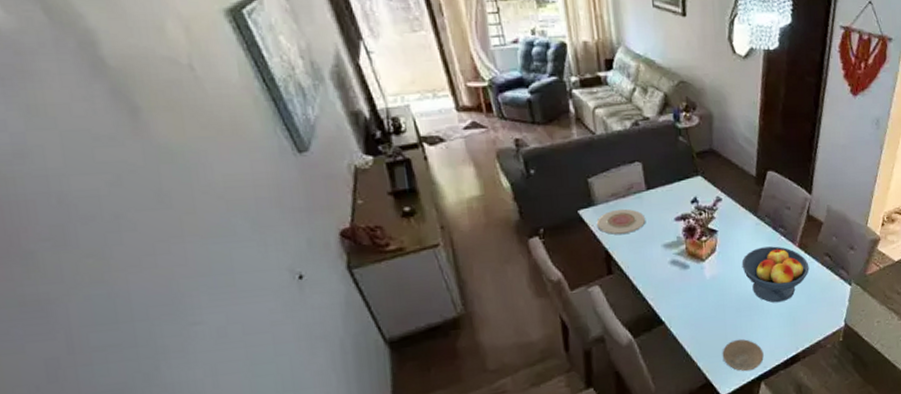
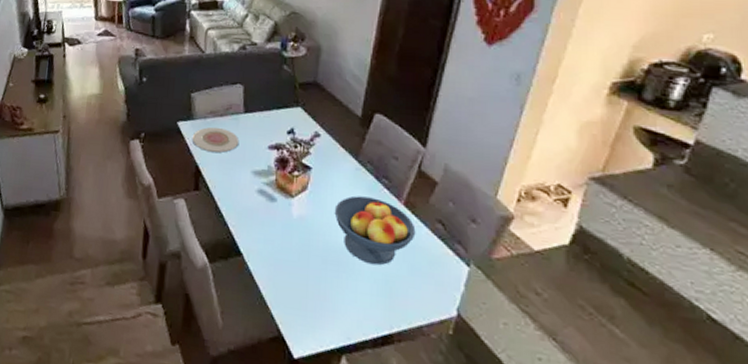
plate: present [722,339,764,372] -> none [300,295,349,338]

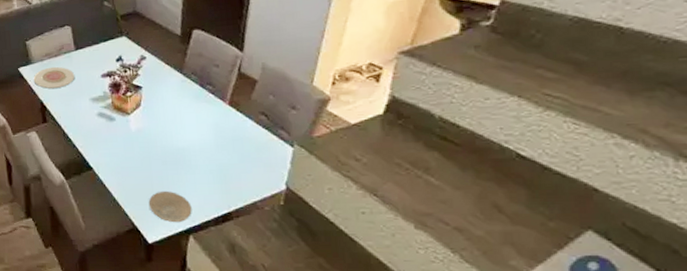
plate: none [300,295,349,338] -> present [148,192,192,223]
fruit bowl: present [334,196,416,266] -> none [167,103,242,159]

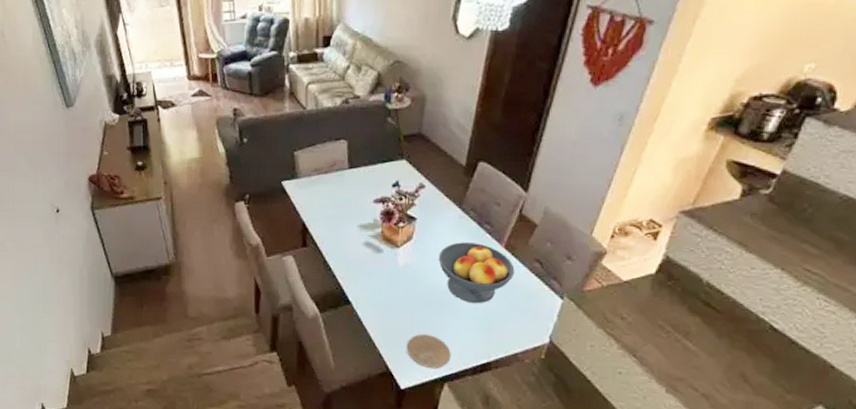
plate: present [33,66,75,89] -> none [297,184,345,209]
fruit bowl: none [167,103,242,159] -> present [438,242,515,304]

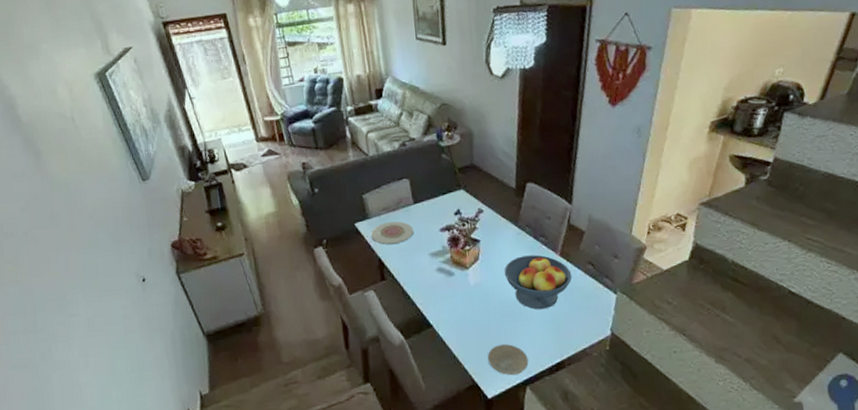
plate: none [297,184,345,209] -> present [370,221,414,244]

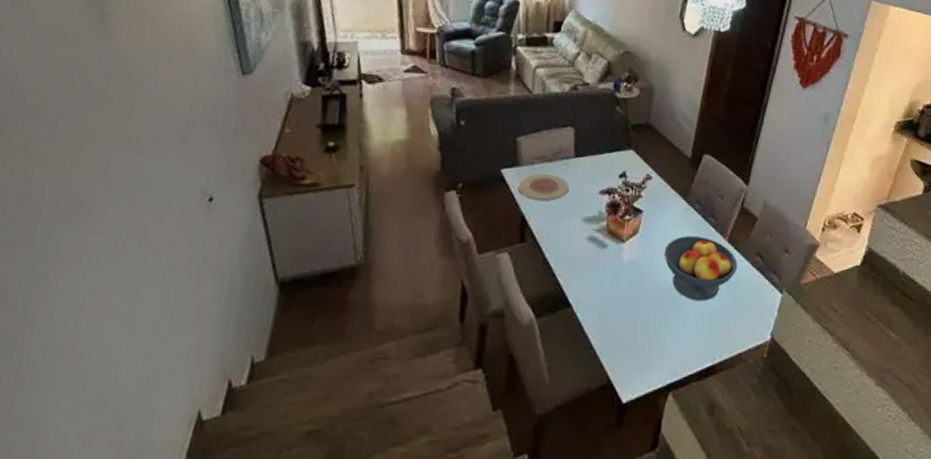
plate: present [487,344,529,376] -> none [629,338,676,377]

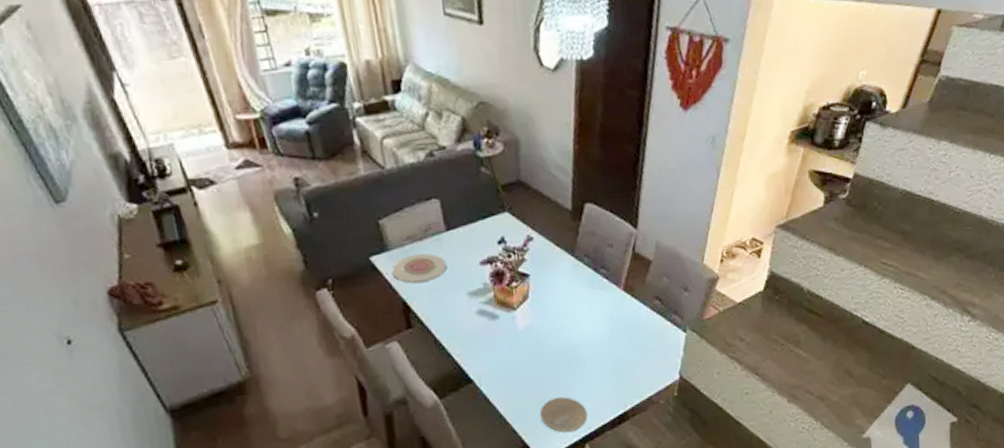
plate: none [629,338,676,377] -> present [540,397,588,433]
fruit bowl: present [664,236,738,302] -> none [558,290,637,355]

